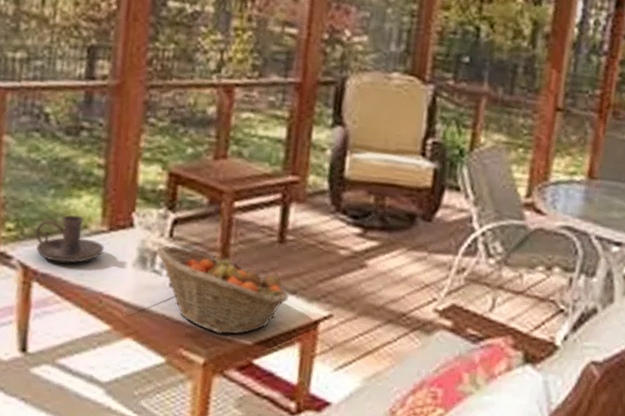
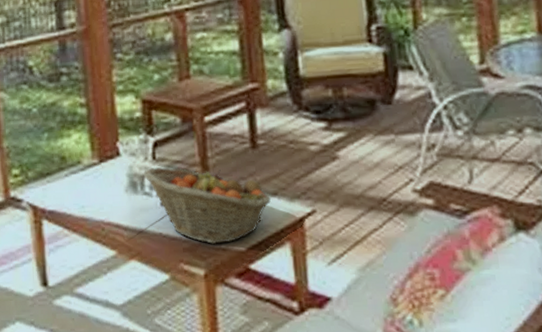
candle holder: present [35,215,104,264] -> none [38,153,98,199]

